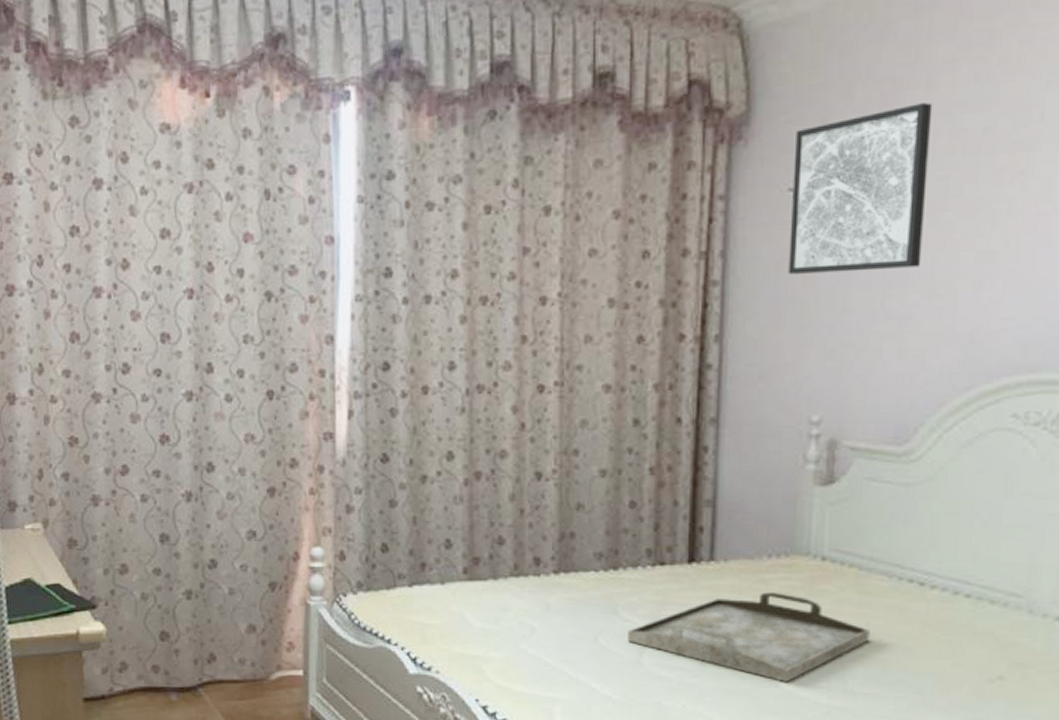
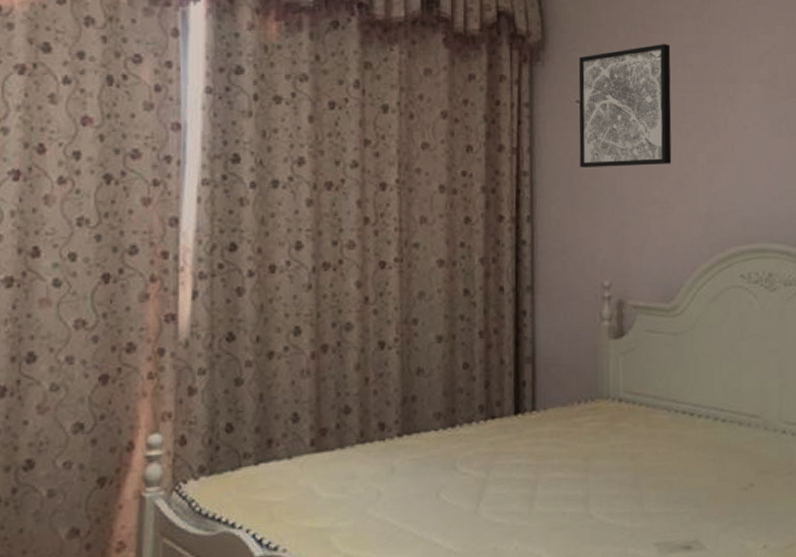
serving tray: present [628,591,870,682] -> none [466,432,658,513]

